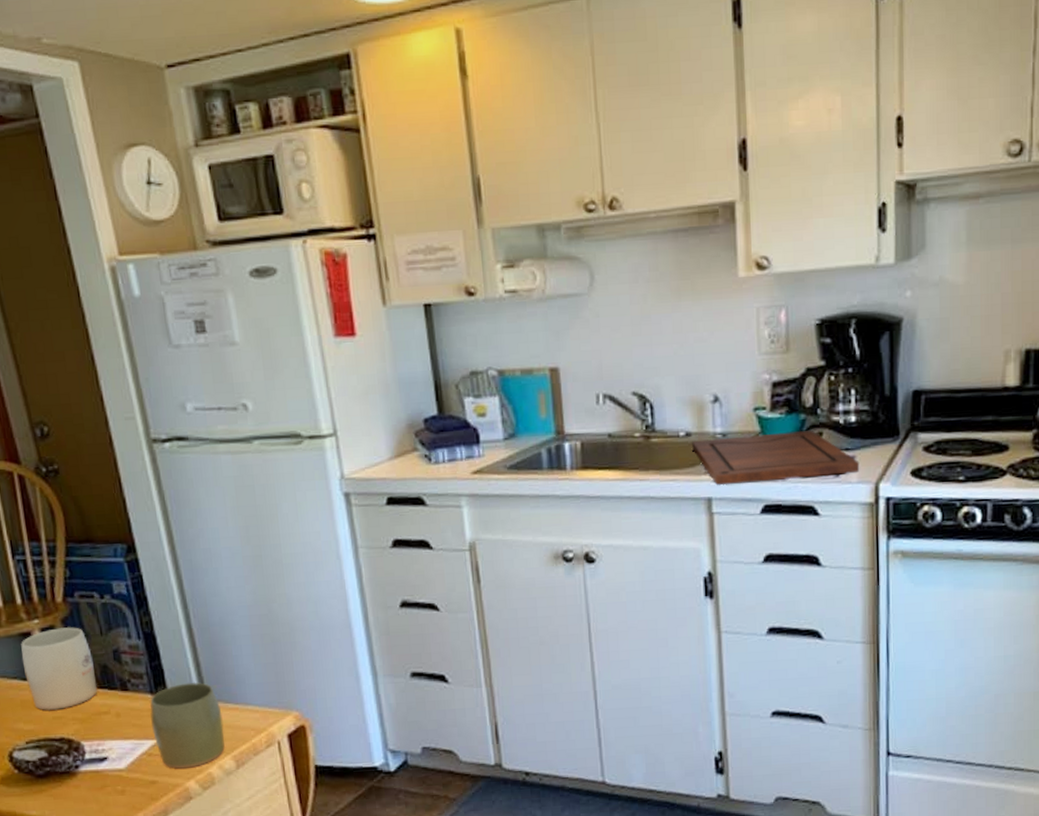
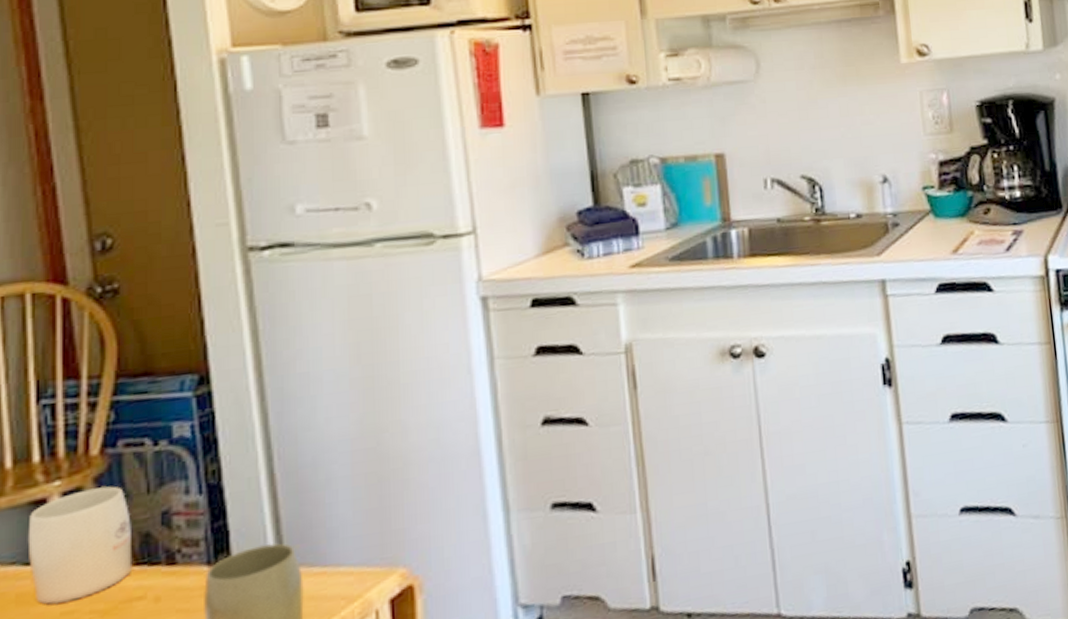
cutting board: present [692,430,860,486] -> none [863,207,1029,267]

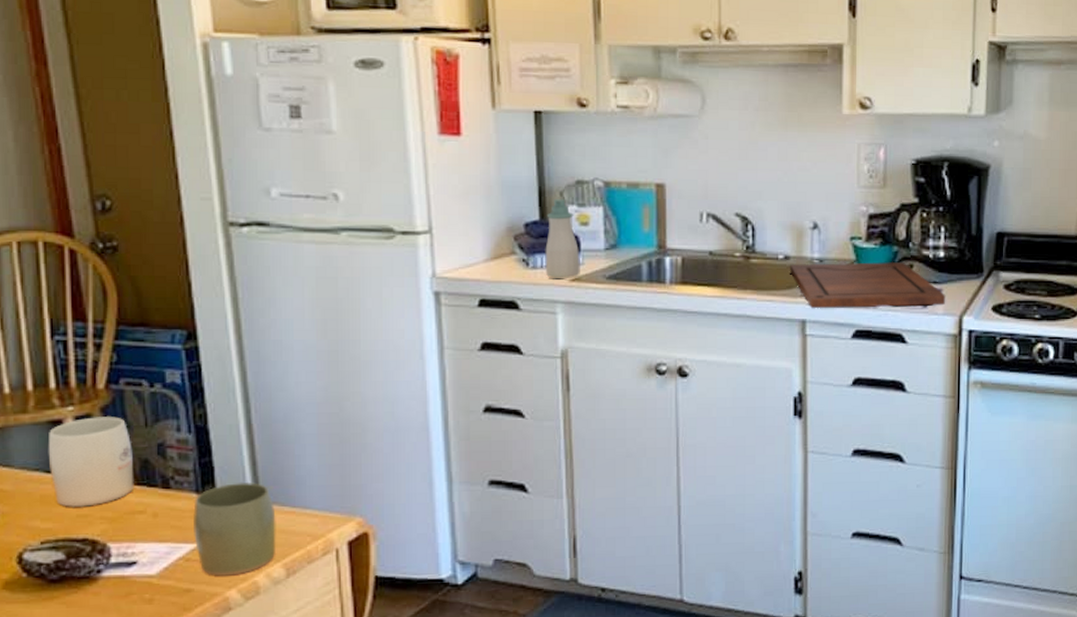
soap bottle: none [600,180,641,268] -> present [545,198,580,279]
cutting board: none [863,207,1029,267] -> present [790,262,946,309]

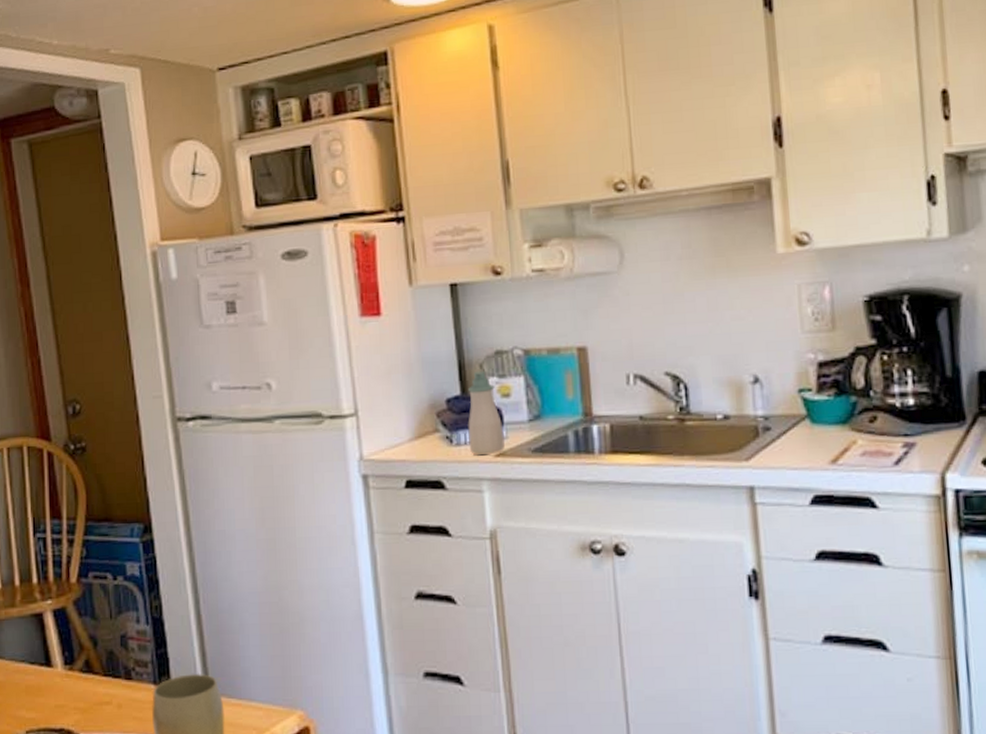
mug: present [48,416,135,507] -> none [31,609,102,697]
cutting board: present [790,262,946,309] -> none [731,414,922,473]

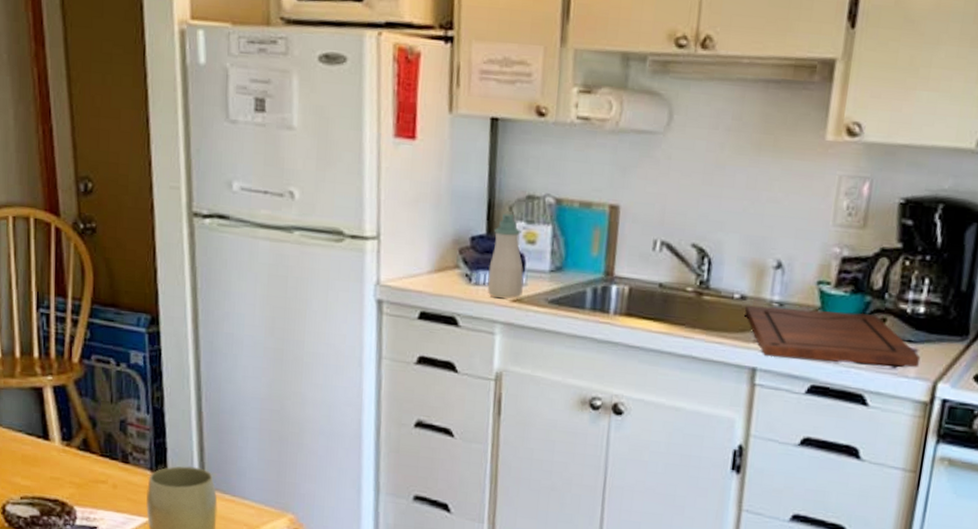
cutting board: none [731,414,922,473] -> present [745,305,921,368]

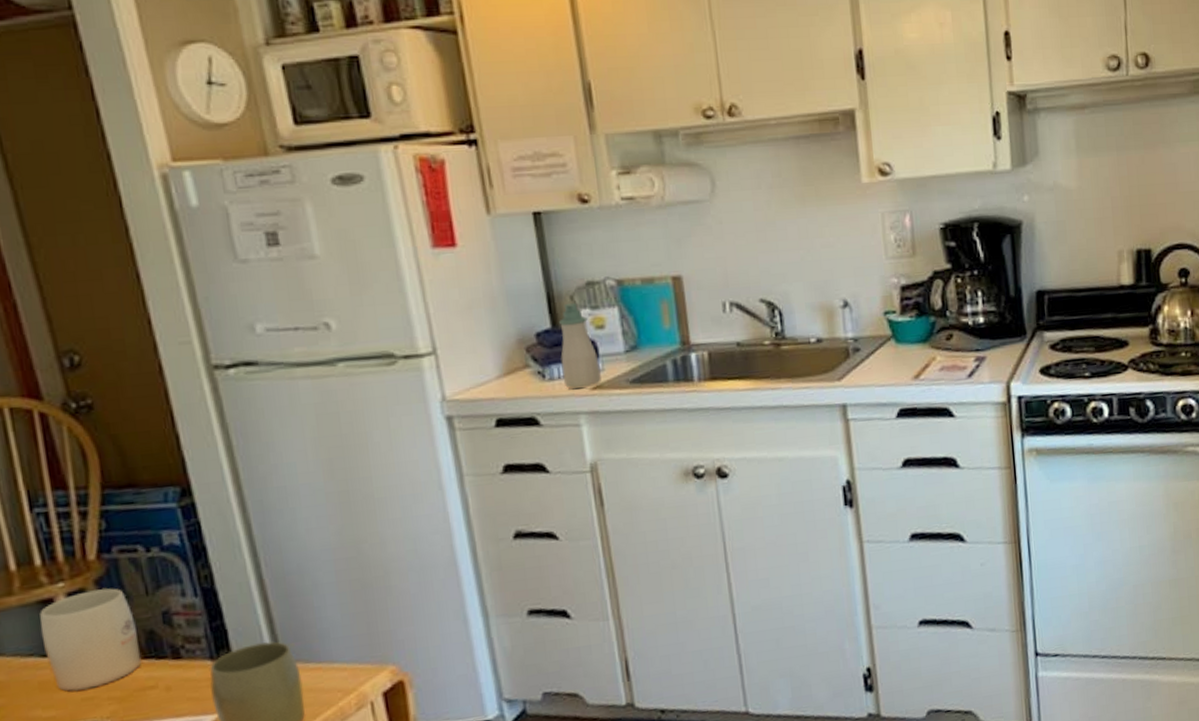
mug: none [29,388,100,471] -> present [39,588,142,692]
cutting board: present [745,305,921,368] -> none [824,333,991,392]

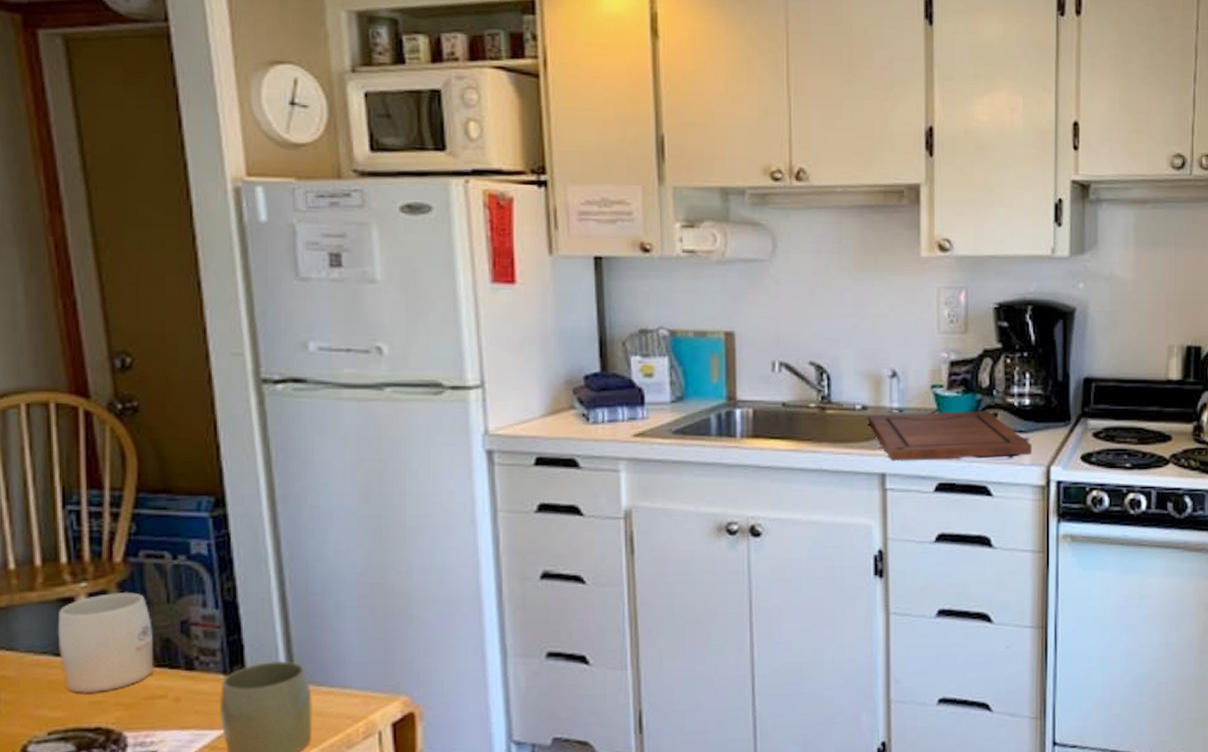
soap bottle: present [558,302,601,389] -> none [606,348,644,435]
cutting board: none [824,333,991,392] -> present [868,411,1033,462]

